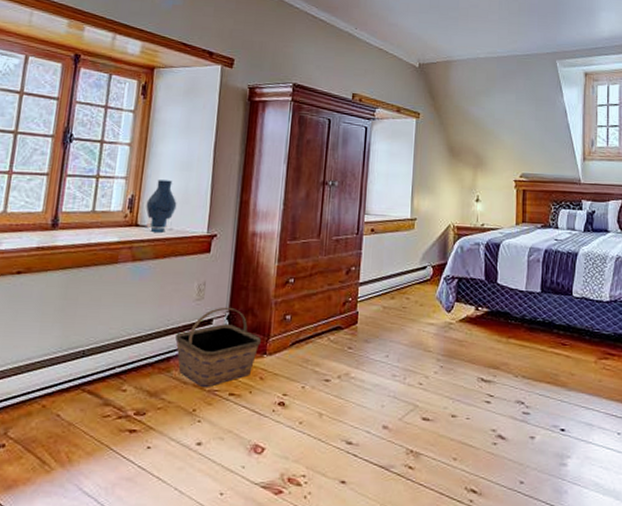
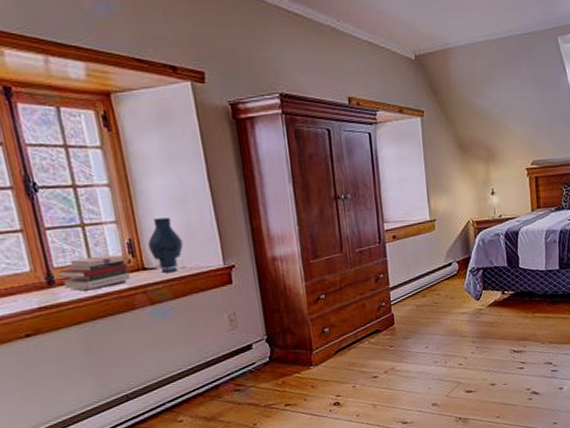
books: none [64,206,124,238] -> present [58,254,131,291]
basket: present [175,307,261,388] -> none [218,330,305,404]

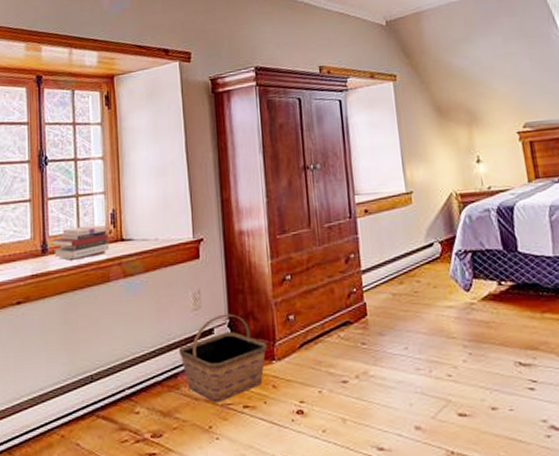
vase: present [148,217,183,273] -> none [128,188,158,245]
basket: none [218,330,305,404] -> present [179,313,267,403]

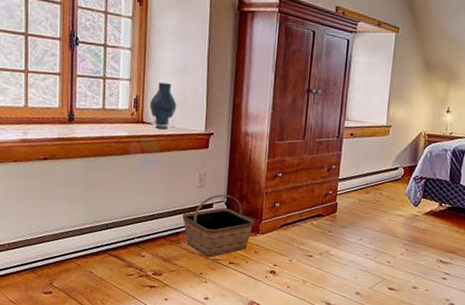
books: present [52,224,110,260] -> none [78,104,131,132]
vase: none [128,188,158,245] -> present [149,82,177,129]

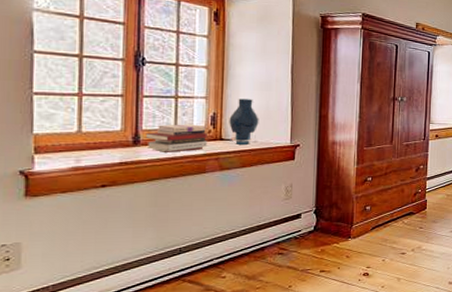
books: none [78,104,131,132] -> present [145,124,208,152]
basket: present [183,194,254,257] -> none [268,203,345,268]

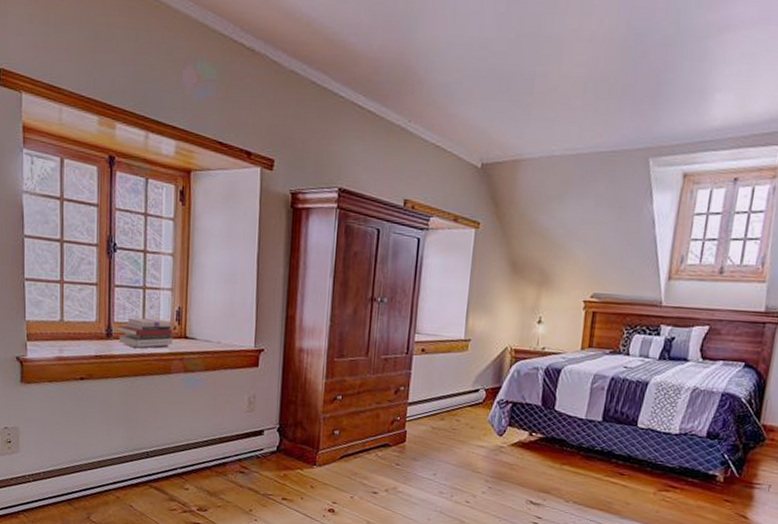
vase: present [229,99,259,145] -> none [193,292,223,345]

